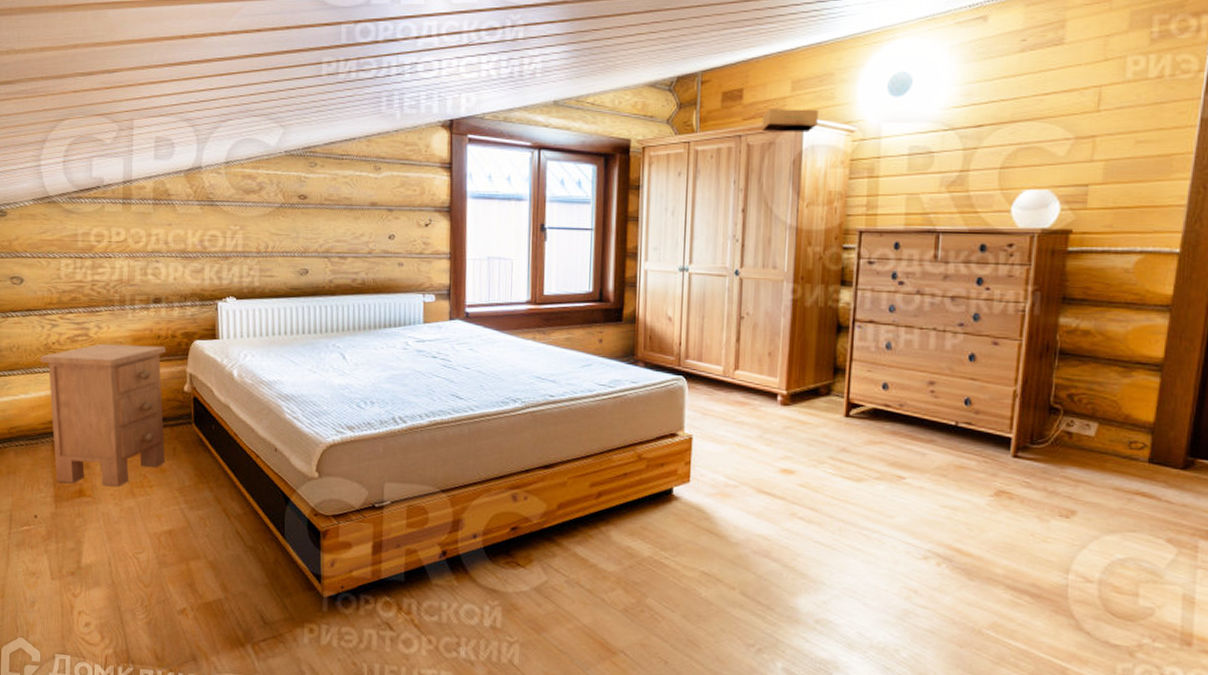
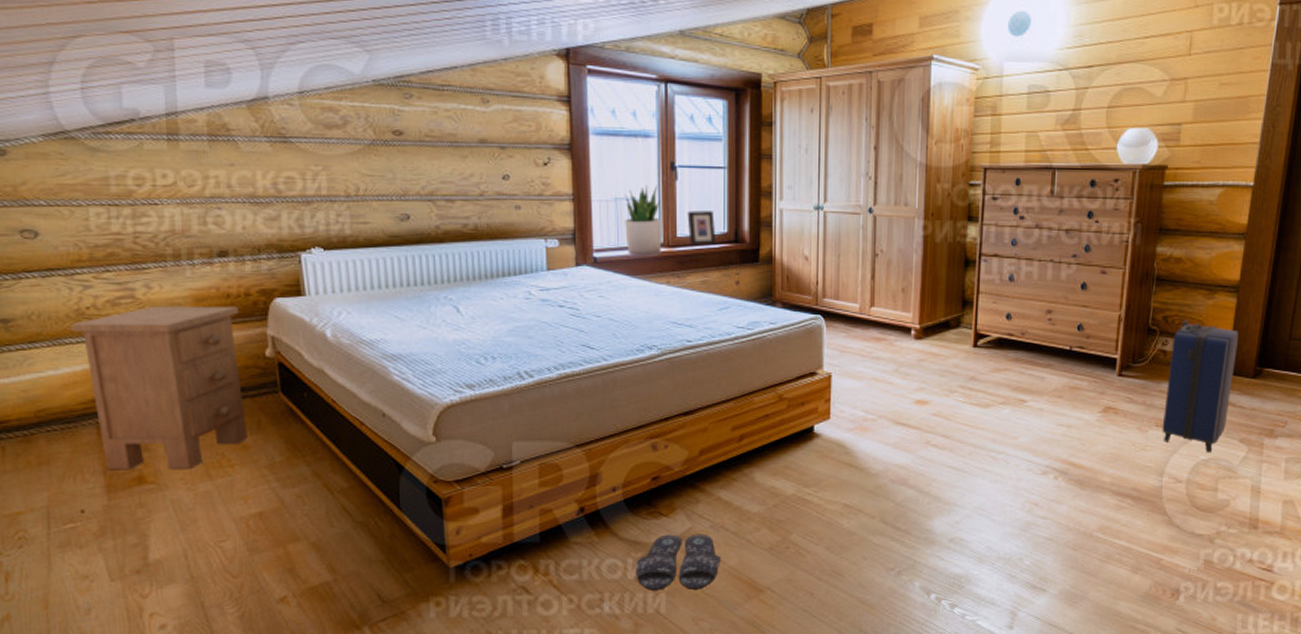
slippers: none [491,585,576,644] -> present [635,534,722,590]
planter: none [495,245,530,313] -> present [625,185,662,257]
picture frame: none [554,270,581,304] -> present [687,210,716,246]
box: present [761,109,818,133] -> none [891,45,945,70]
suitcase: none [1067,399,1163,552] -> present [1162,320,1238,453]

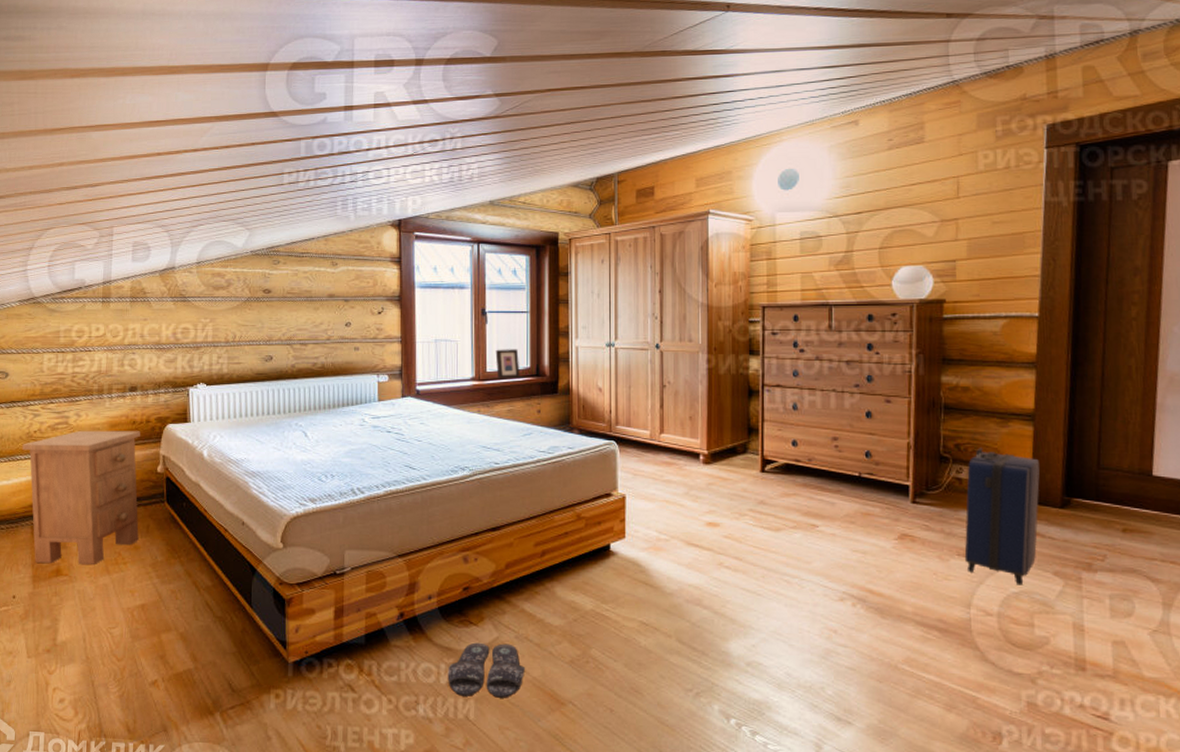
planter: present [625,185,662,257] -> none [443,328,474,389]

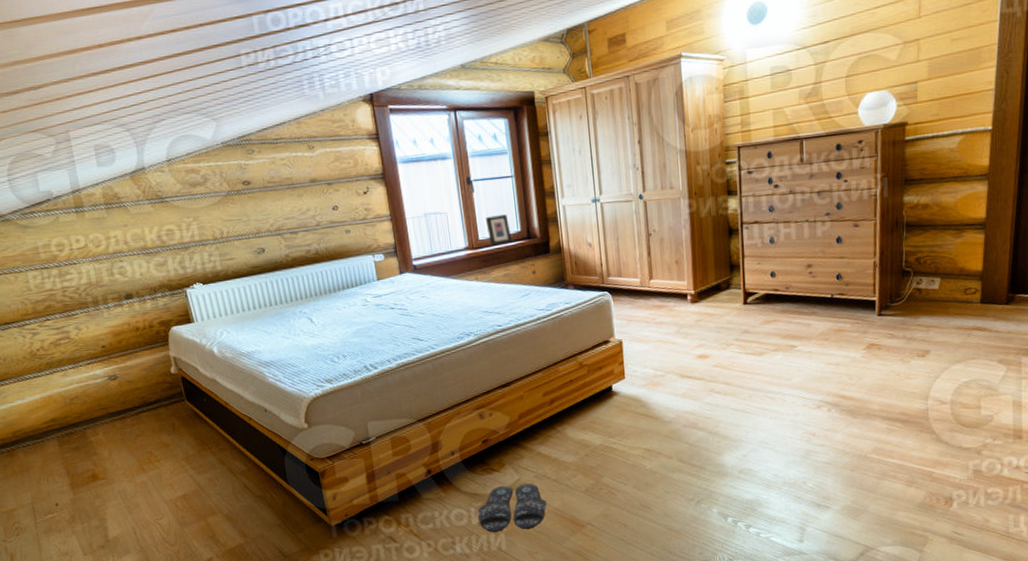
nightstand: present [22,430,140,564] -> none [28,336,167,471]
suitcase: present [964,448,1040,586] -> none [923,259,989,376]

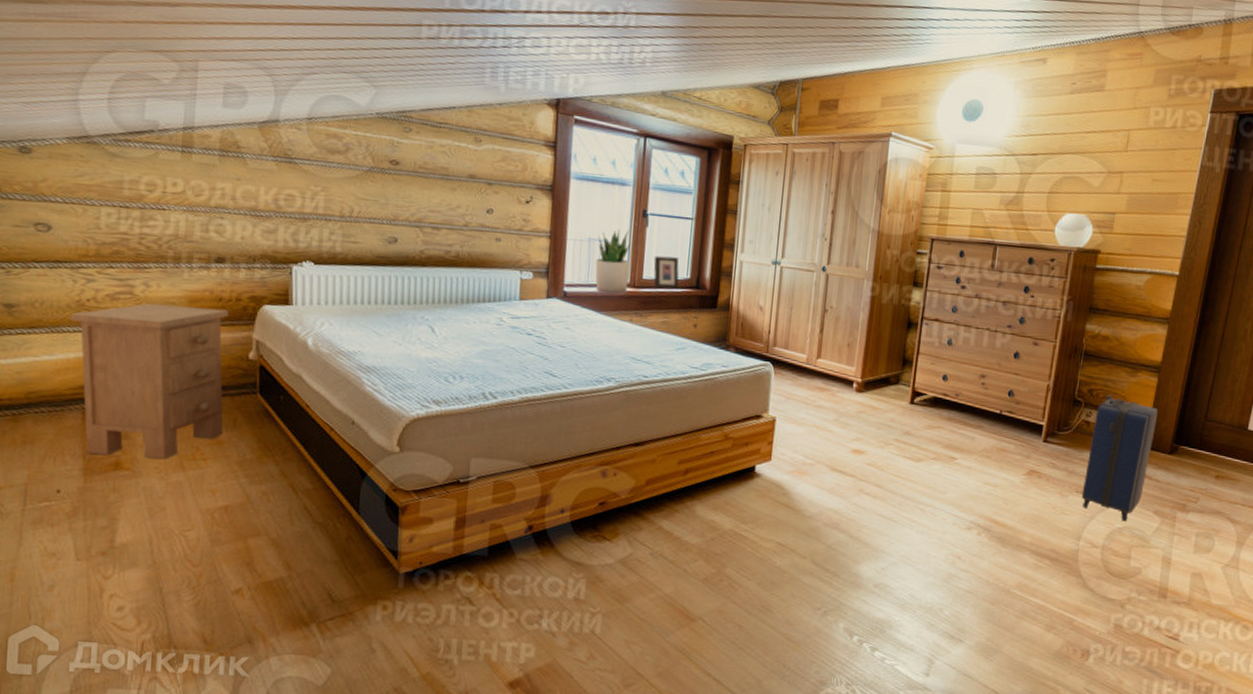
nightstand: none [28,336,167,471] -> present [70,303,228,459]
planter: none [432,198,468,261] -> present [595,228,631,295]
slippers: present [477,483,547,532] -> none [575,558,658,614]
suitcase: none [923,259,989,376] -> present [1081,394,1158,522]

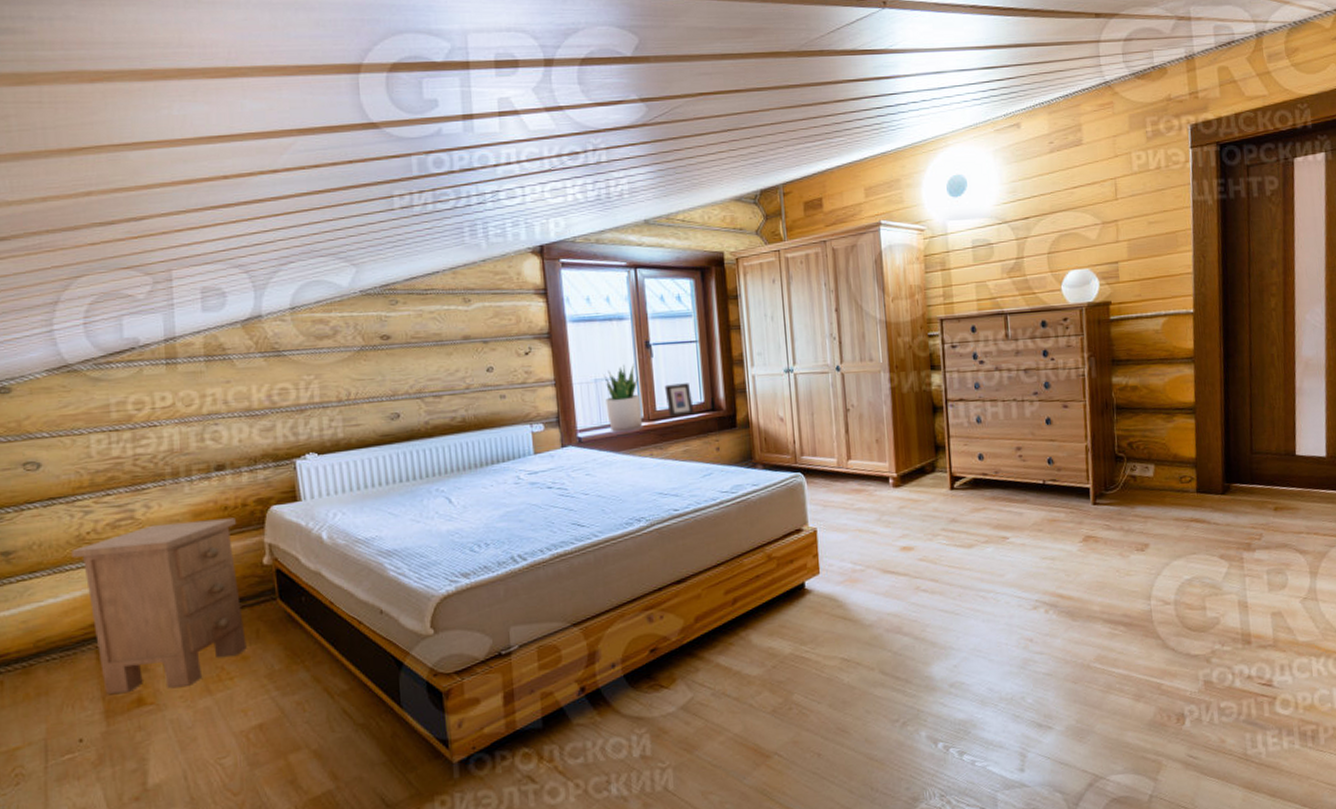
suitcase: present [1081,394,1158,522] -> none [1140,444,1204,572]

